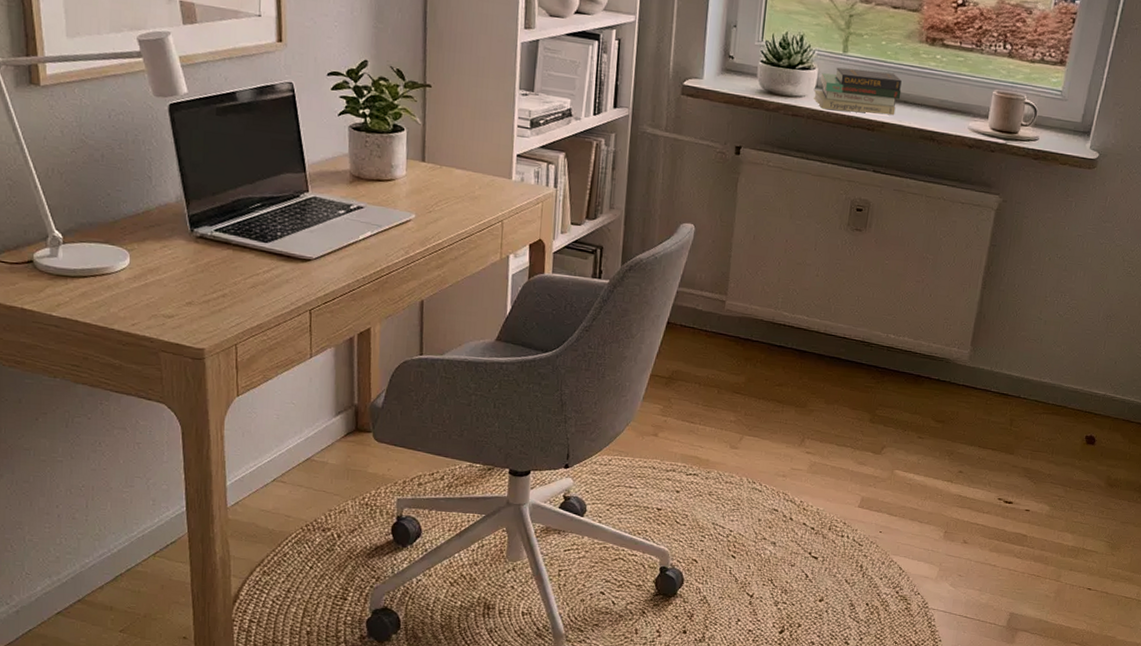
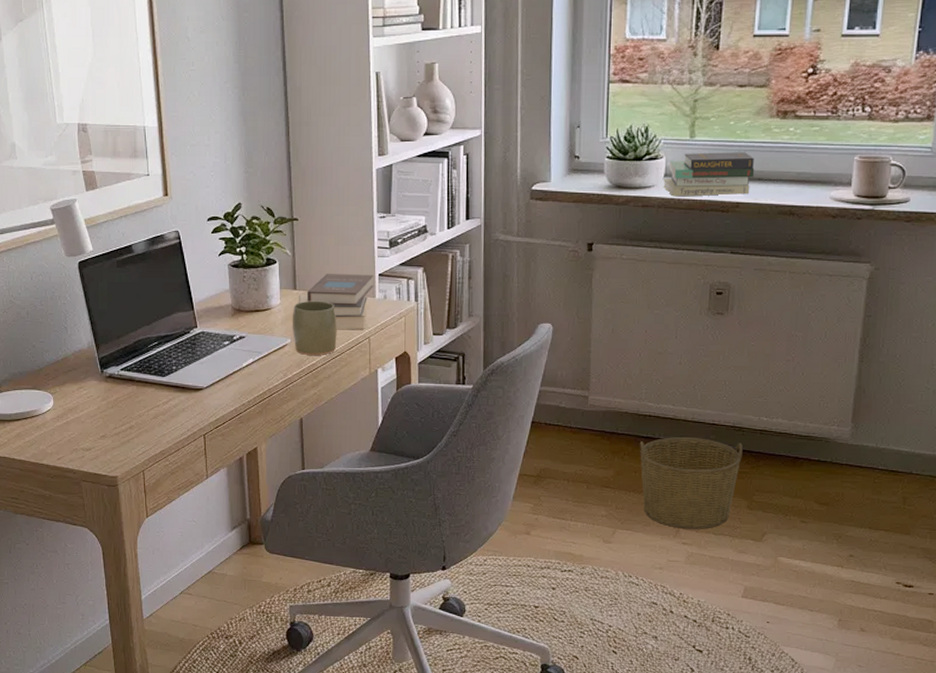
mug: none [417,175,469,235] -> present [292,300,337,355]
books: none [426,147,512,212] -> present [298,273,374,330]
basket: none [771,347,870,440] -> present [639,437,743,529]

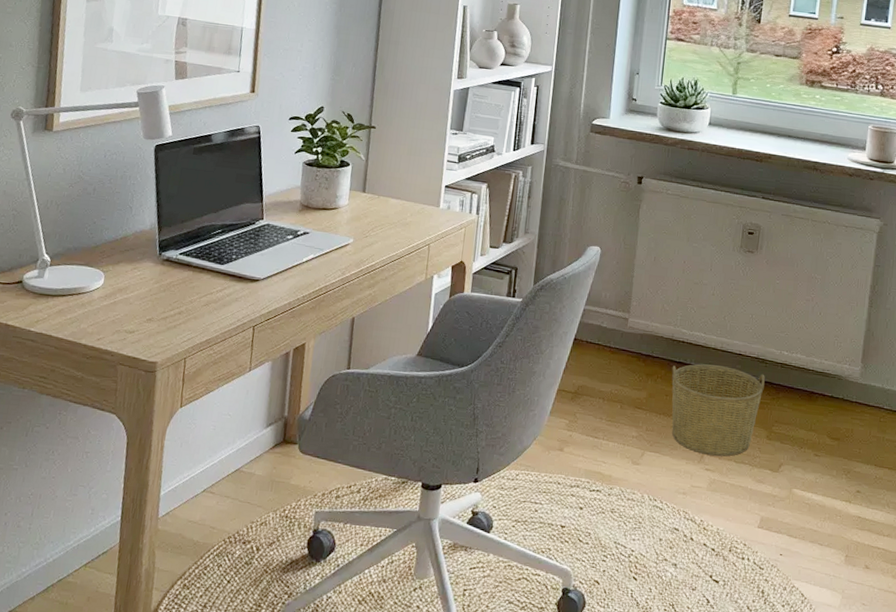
mug: present [292,300,337,355] -> none [356,204,401,258]
books: present [298,273,374,330] -> none [365,179,441,236]
books: present [663,152,755,197] -> none [707,107,786,148]

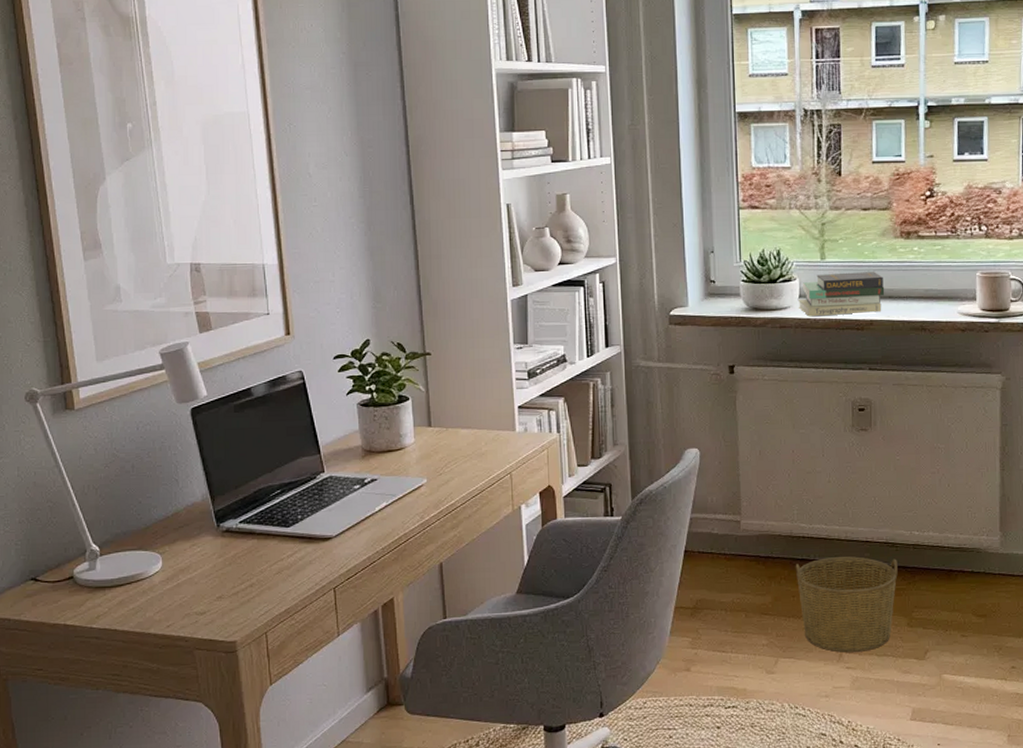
books: none [707,107,786,148] -> present [799,272,885,317]

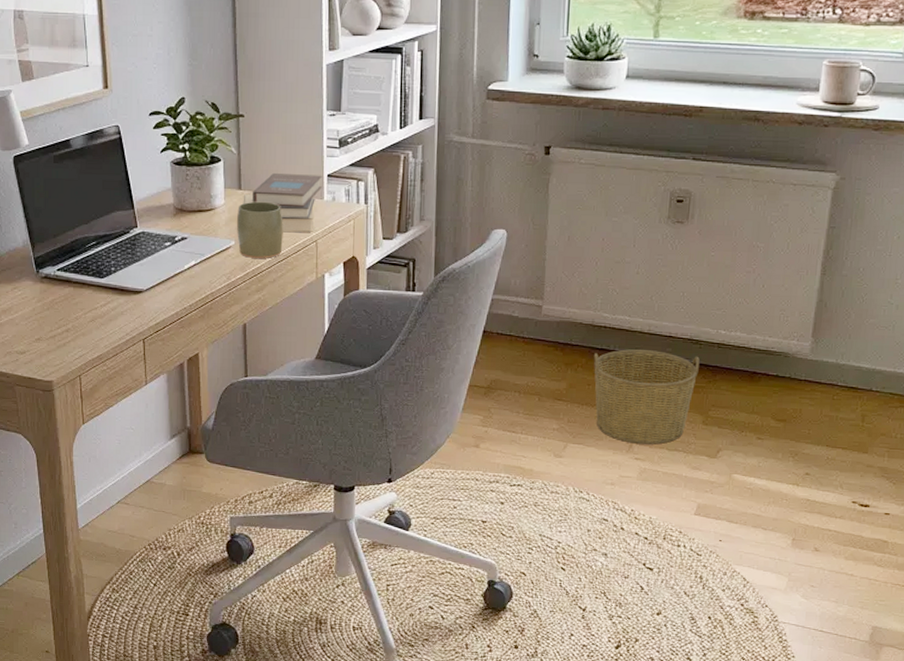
mug: none [427,437,477,495] -> present [236,201,283,258]
books: none [433,407,513,467] -> present [243,172,322,233]
books: present [799,272,885,317] -> none [625,53,720,100]

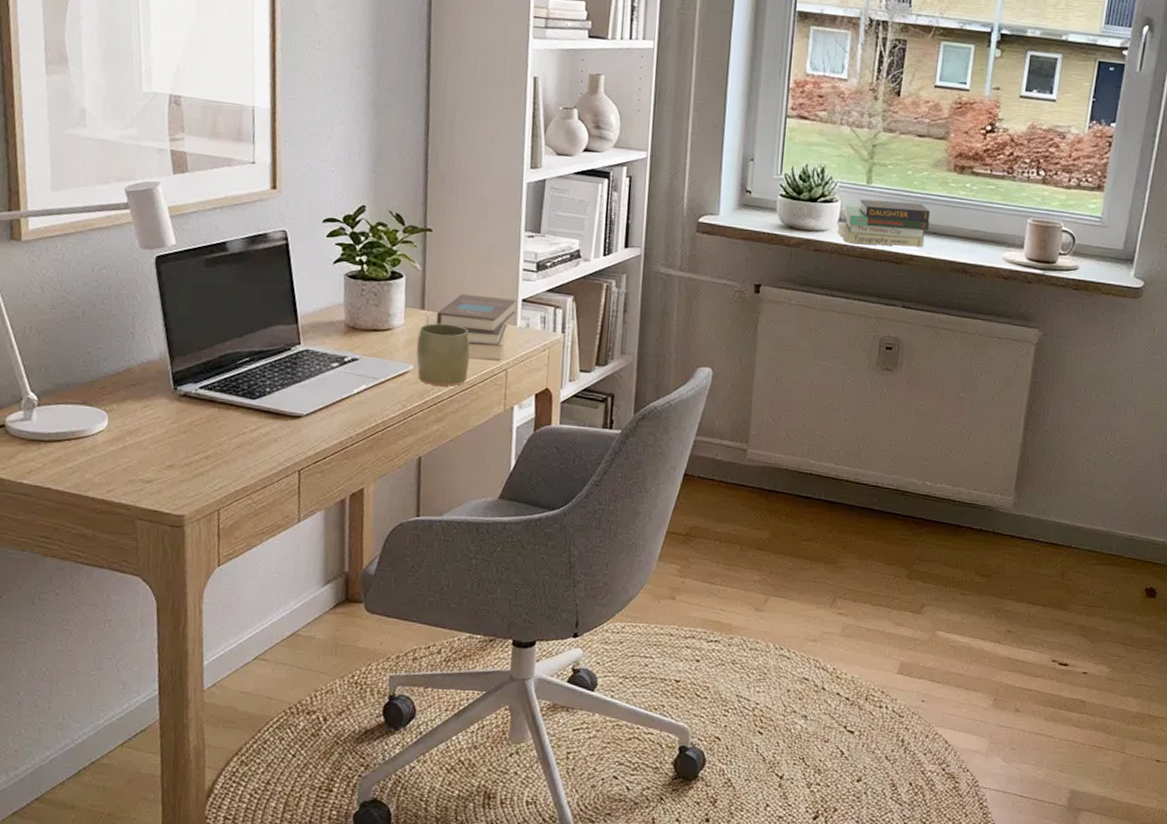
basket: present [593,349,700,445] -> none [798,498,906,599]
books: none [625,53,720,100] -> present [837,199,930,248]

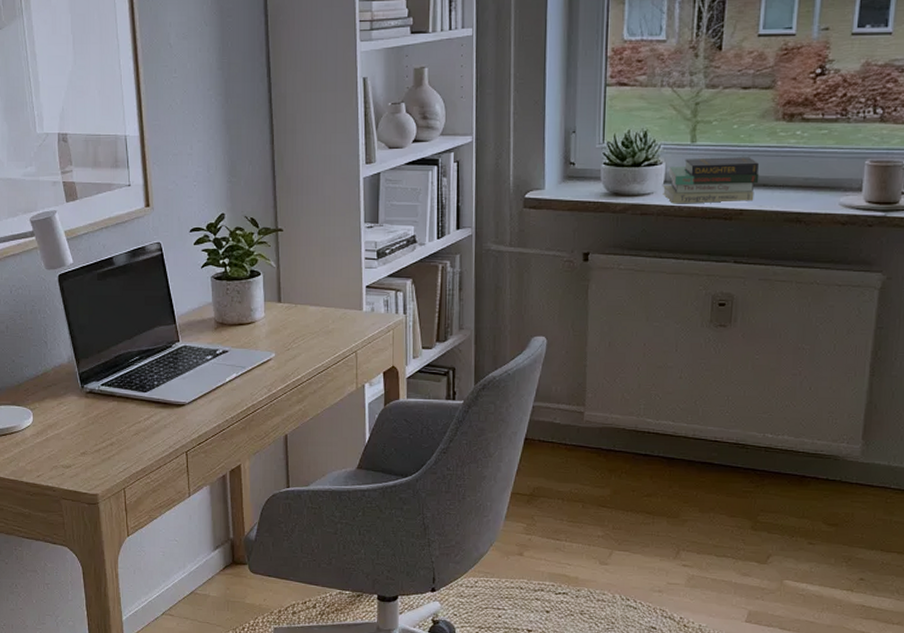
mug: present [416,323,471,386] -> none [276,313,323,370]
books: present [425,293,516,360] -> none [282,285,361,344]

